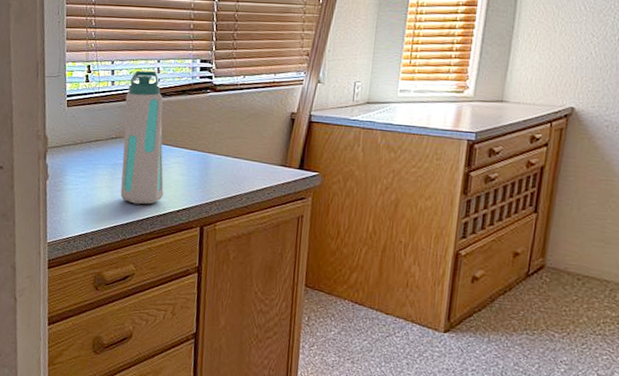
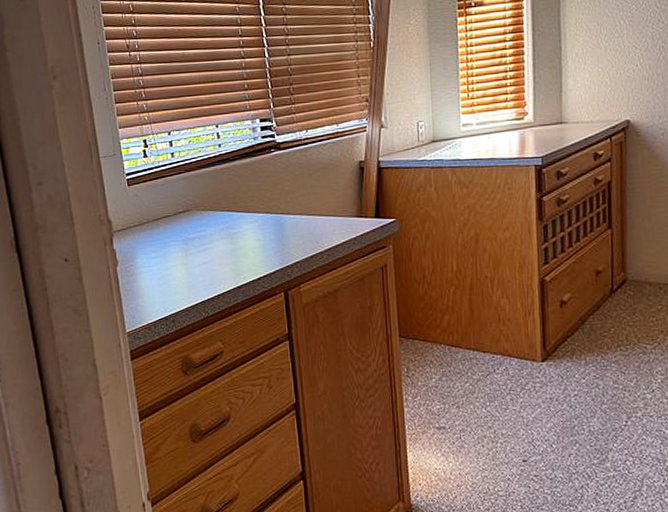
water bottle: present [120,70,164,205] -> none [188,136,242,278]

